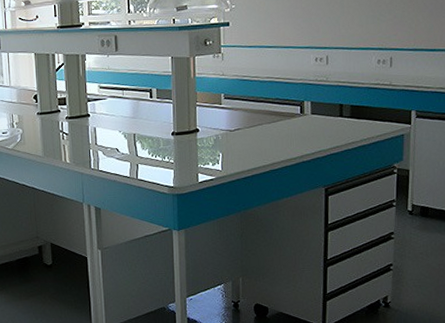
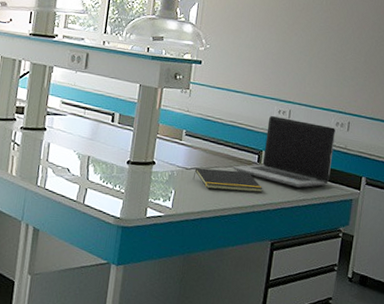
notepad: none [237,124,310,147] -> present [192,167,263,193]
laptop computer: none [276,64,378,132] -> present [232,116,335,188]

